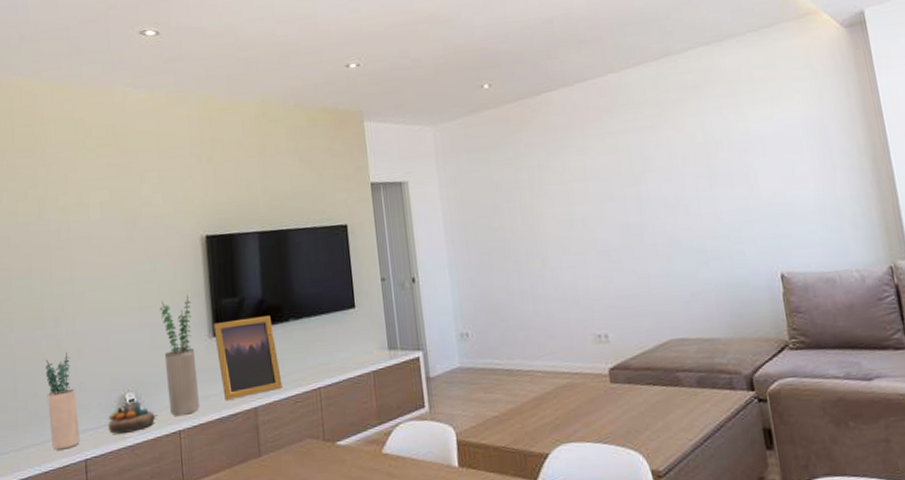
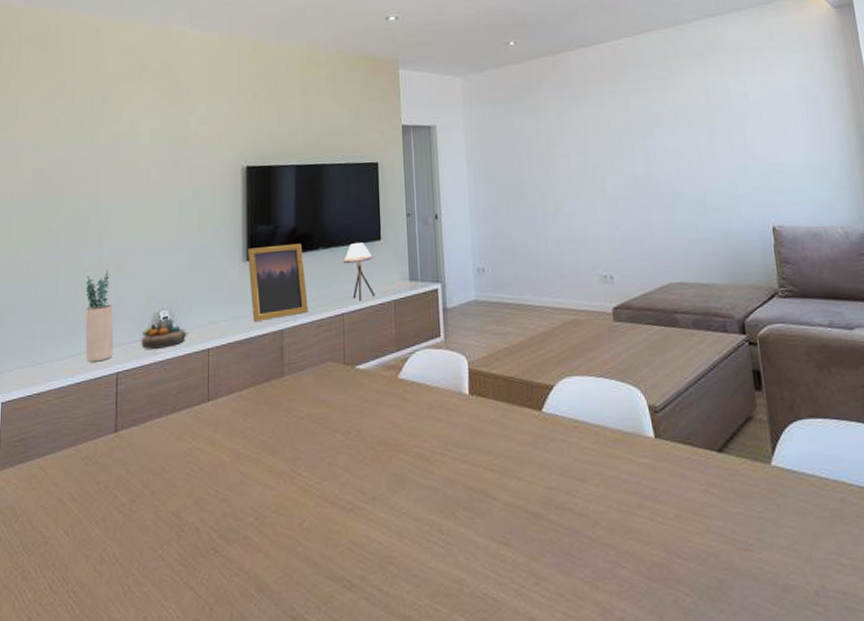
vase: present [159,295,200,416] -> none [198,221,230,334]
table lamp: none [316,311,353,375] -> present [344,242,375,302]

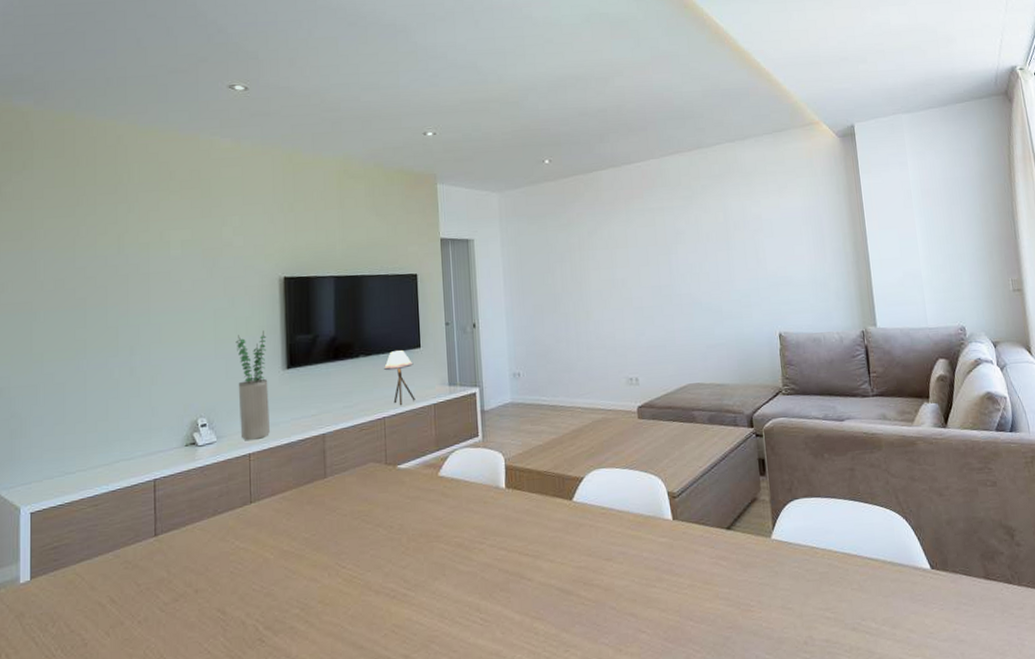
vase: present [85,269,114,363] -> none [118,379,149,471]
decorative bowl: present [141,317,186,349] -> none [179,425,226,456]
vase: none [198,221,230,334] -> present [235,330,271,440]
picture frame: present [248,243,308,323] -> none [287,351,350,428]

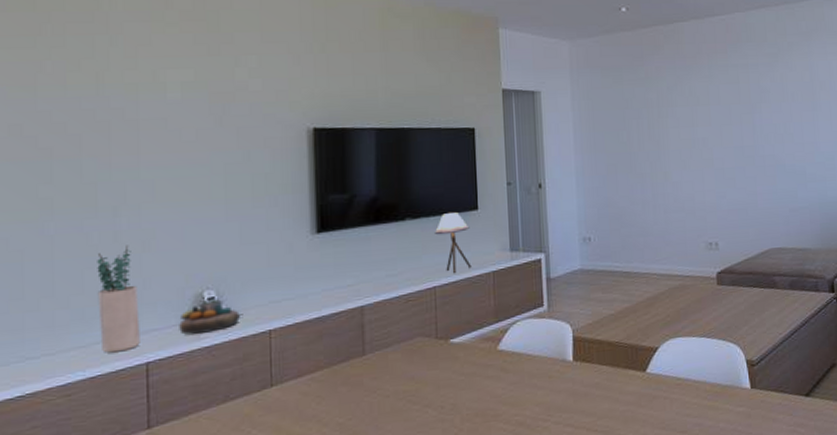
vase: none [118,379,149,471] -> present [97,245,140,353]
decorative bowl: none [179,425,226,456] -> present [179,298,240,335]
vase: present [235,330,271,440] -> none [252,189,297,315]

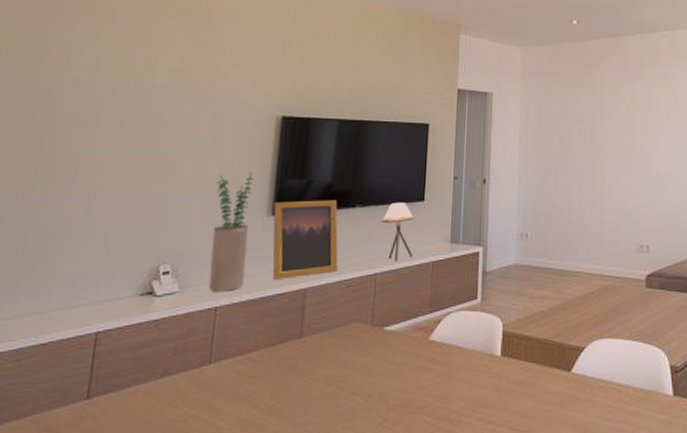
vase: present [97,245,140,353] -> none [57,217,100,321]
decorative bowl: present [179,298,240,335] -> none [131,272,190,307]
vase: none [252,189,297,315] -> present [208,172,254,292]
picture frame: none [317,213,394,300] -> present [272,200,338,281]

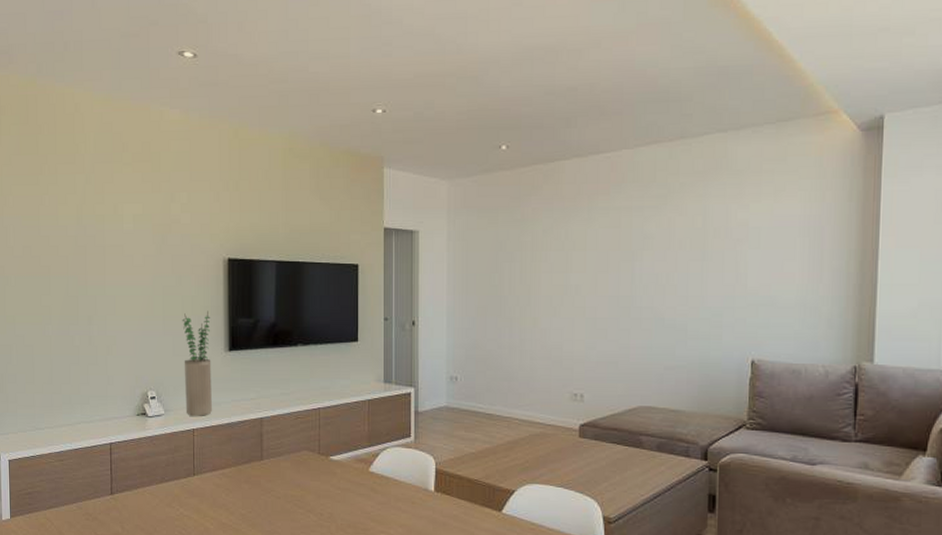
picture frame: present [272,200,338,281] -> none [229,338,286,409]
table lamp: present [382,201,415,262] -> none [321,341,350,399]

